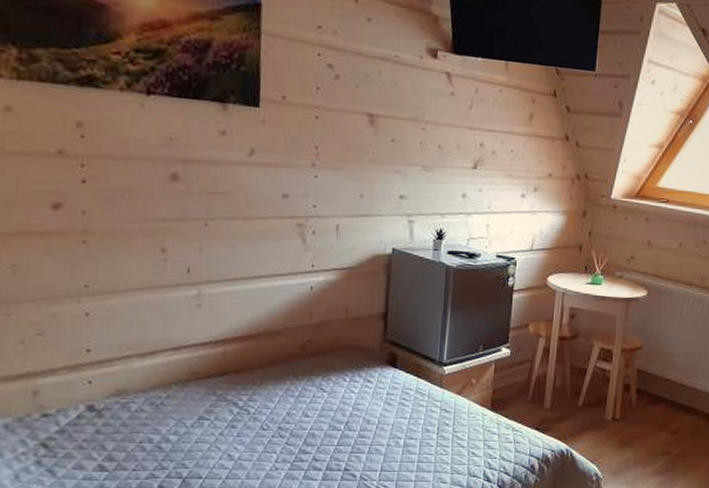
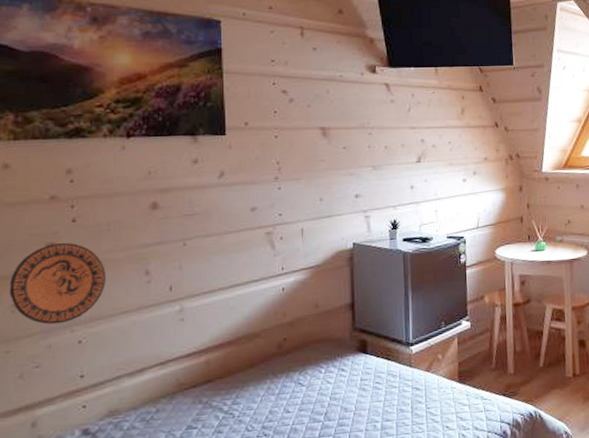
decorative plate: none [10,204,117,292] -> present [9,242,106,325]

